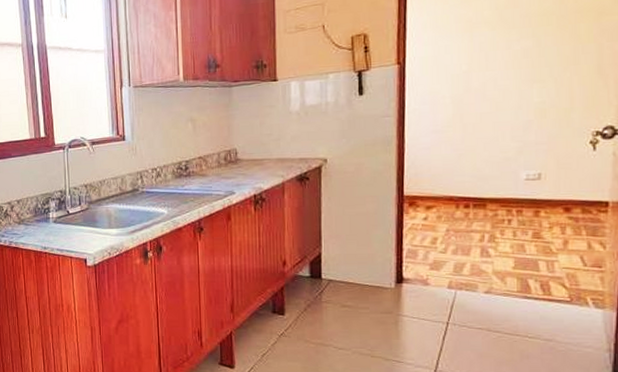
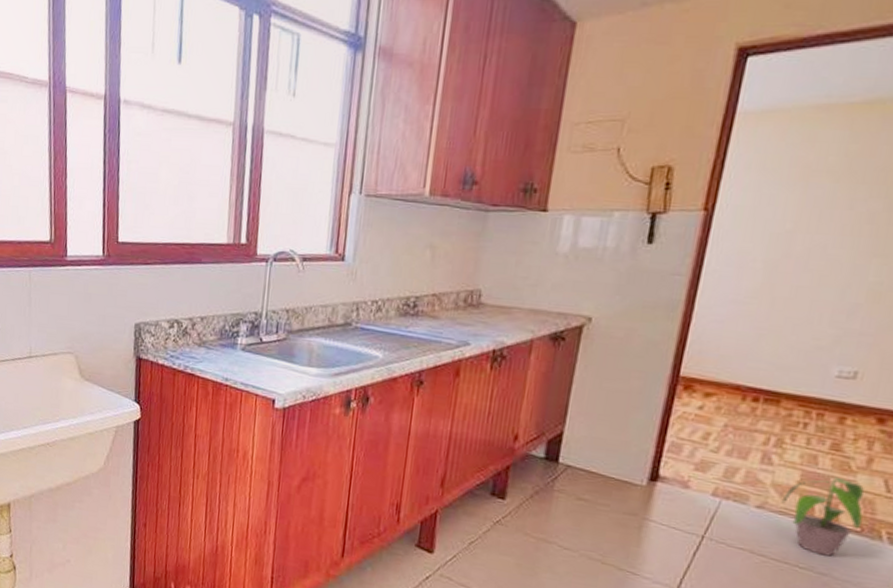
potted plant: none [503,259,569,325] -> present [781,476,864,557]

